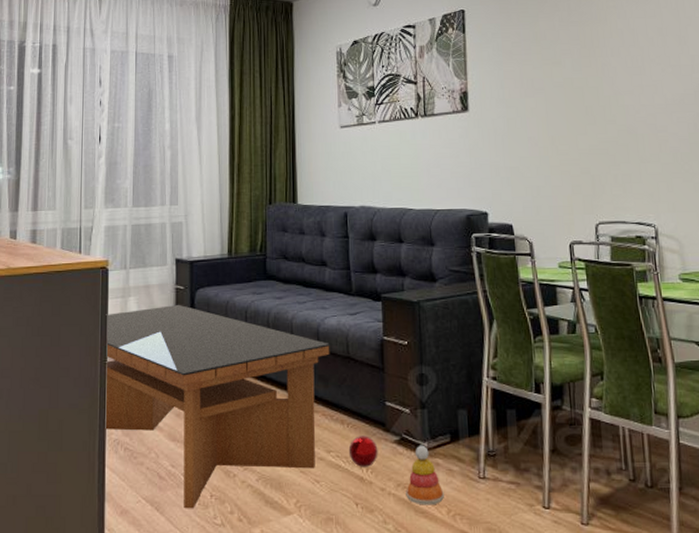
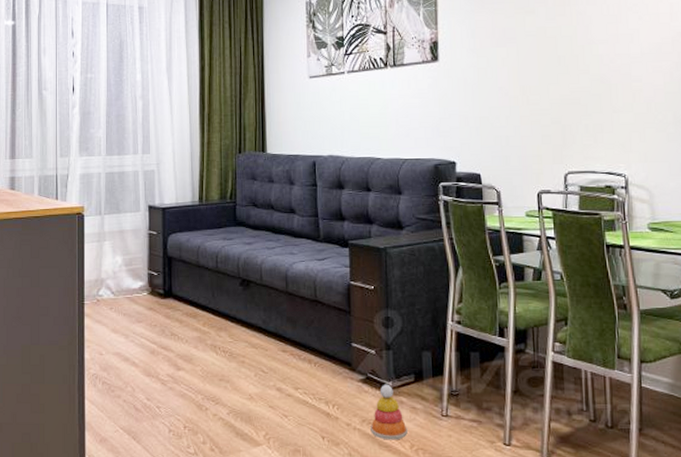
coffee table: present [104,304,330,509] -> none [82,248,298,439]
ball: present [348,436,378,467] -> none [315,374,344,404]

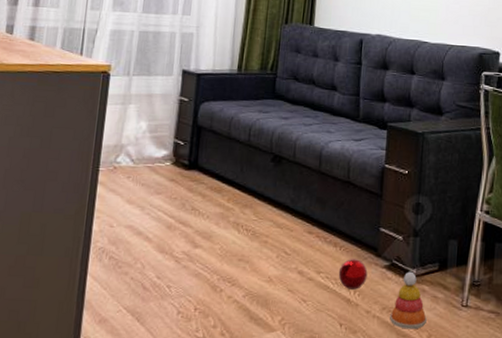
ball: none [315,374,344,404] -> present [338,259,368,290]

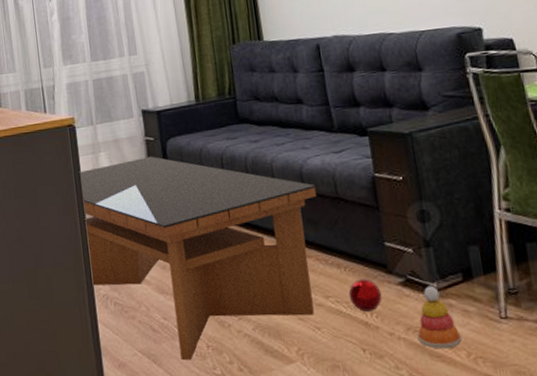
coffee table: none [89,116,331,321] -> present [78,156,317,361]

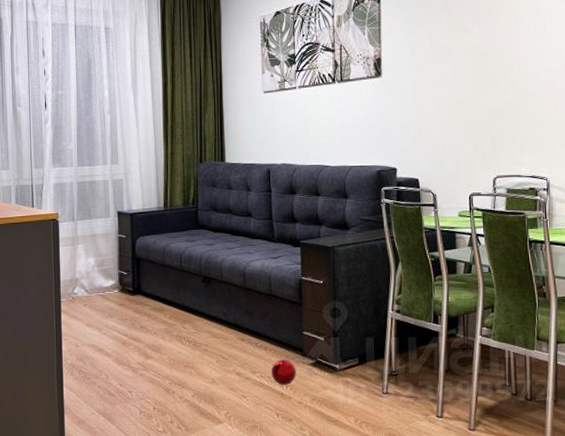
coffee table: present [78,156,317,361] -> none [58,250,255,419]
stacking toy: present [417,285,462,349] -> none [320,367,352,416]

